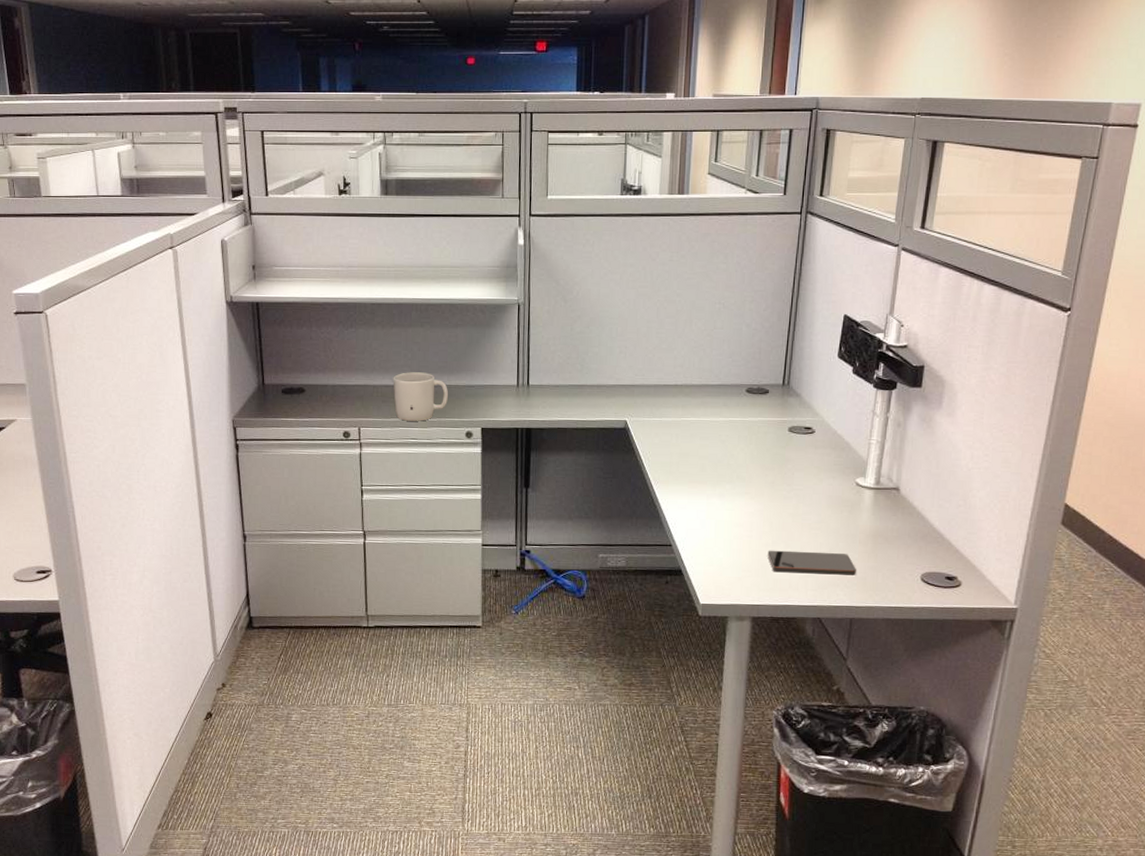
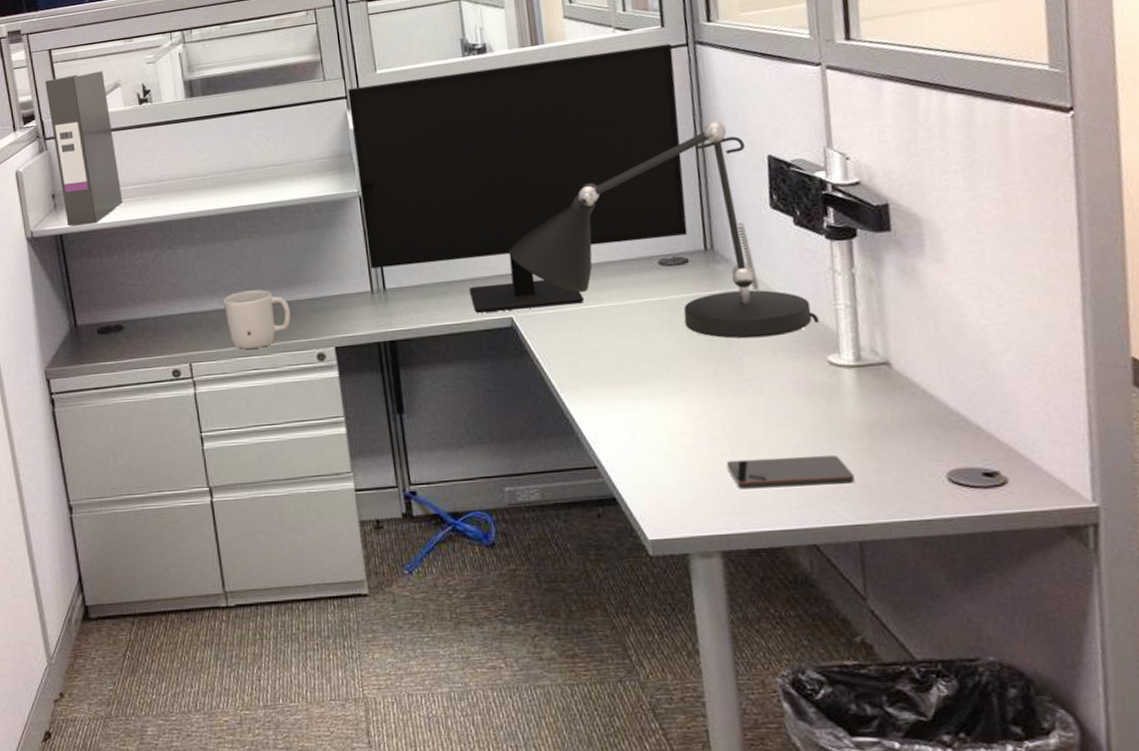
binder: none [255,158,316,296] -> present [45,70,123,225]
monitor: none [519,208,788,416] -> present [348,43,688,313]
desk lamp: none [632,279,856,459] -> present [508,119,820,339]

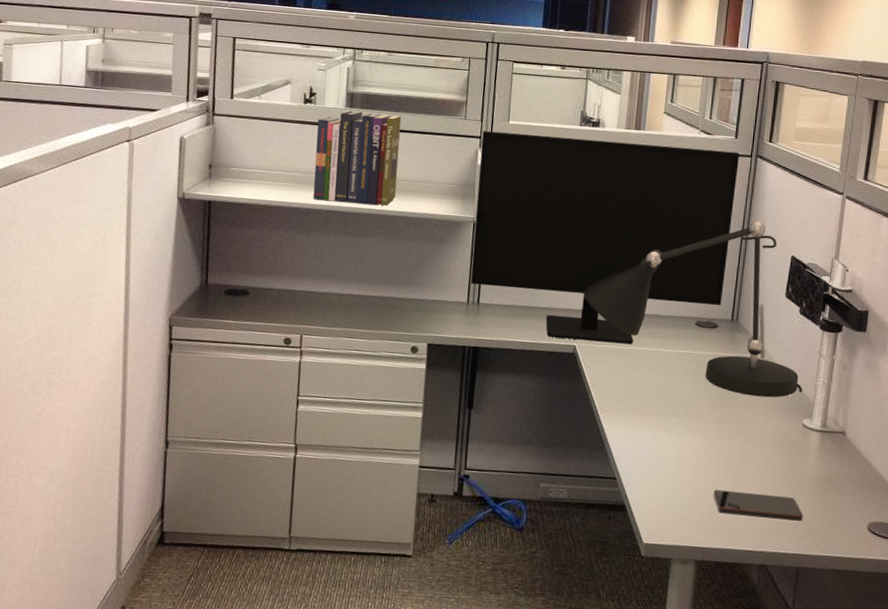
binder: present [45,70,123,225] -> none [217,63,278,197]
books: none [158,94,263,208] -> present [313,110,402,206]
mug: present [223,289,292,349] -> none [340,281,397,333]

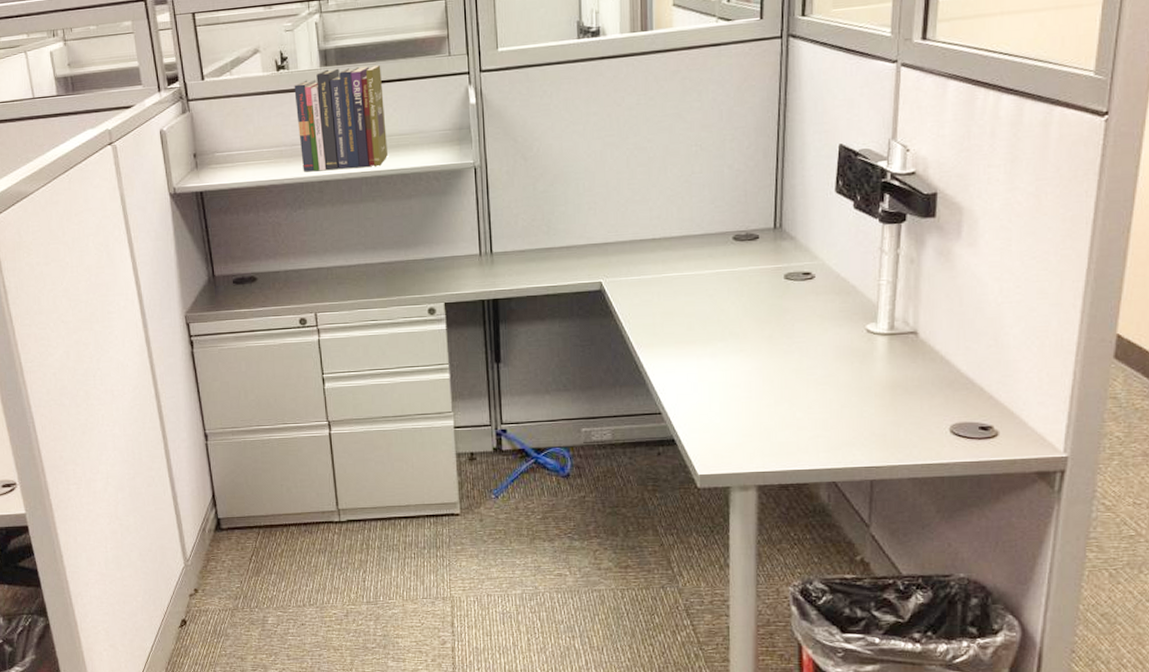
monitor: present [470,131,739,345] -> none [470,35,767,277]
desk lamp: present [583,219,803,398] -> none [603,109,864,308]
phone: present [713,489,804,521] -> none [770,409,875,435]

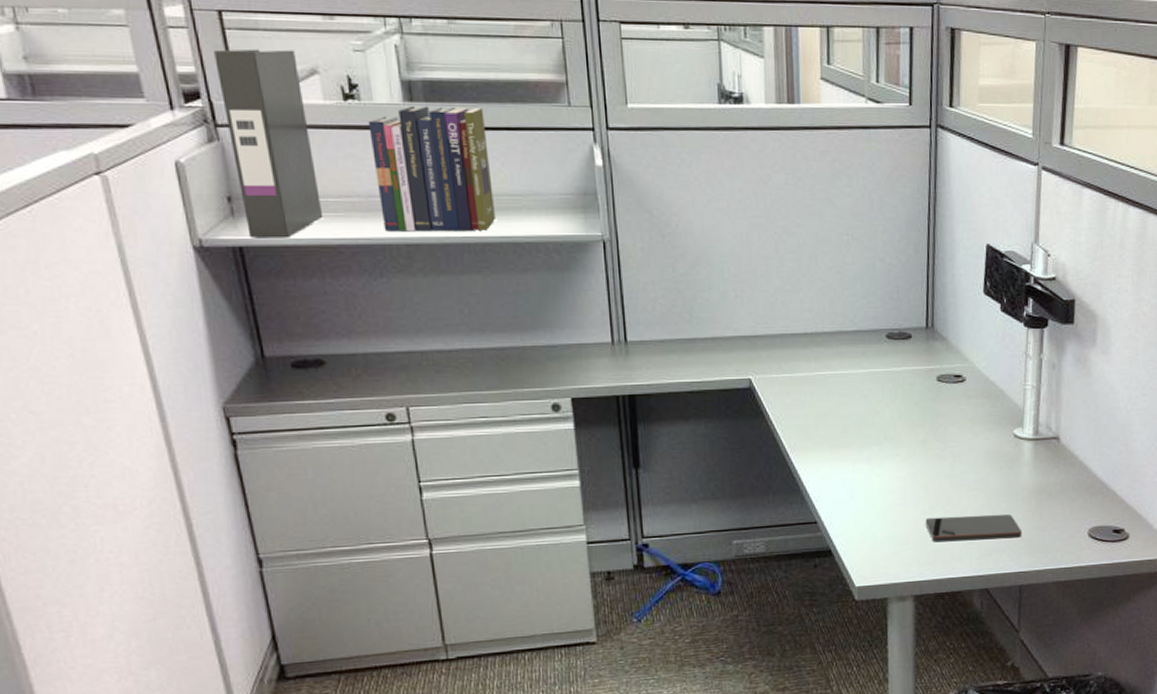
binder: none [188,36,260,183] -> present [214,48,324,237]
phone: none [770,409,875,435] -> present [925,514,1023,542]

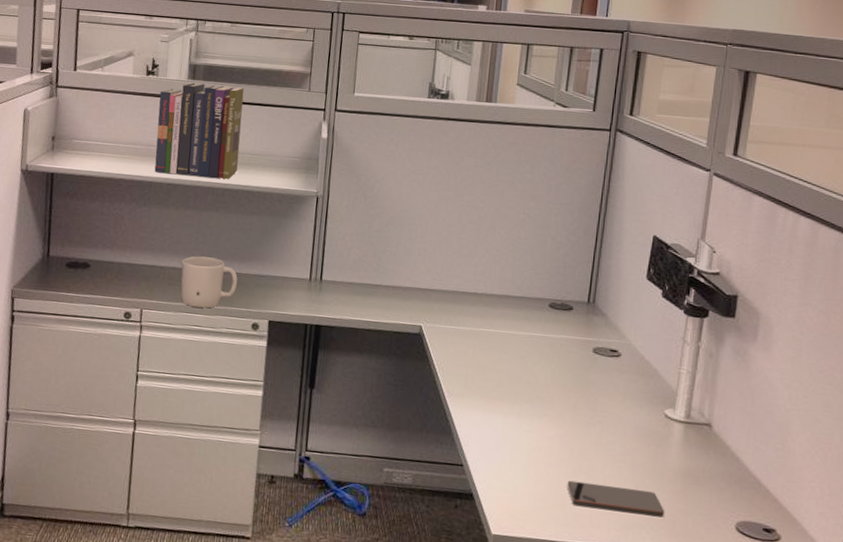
binder: present [214,48,324,237] -> none [60,35,121,169]
mug: none [446,332,525,395] -> present [180,256,238,308]

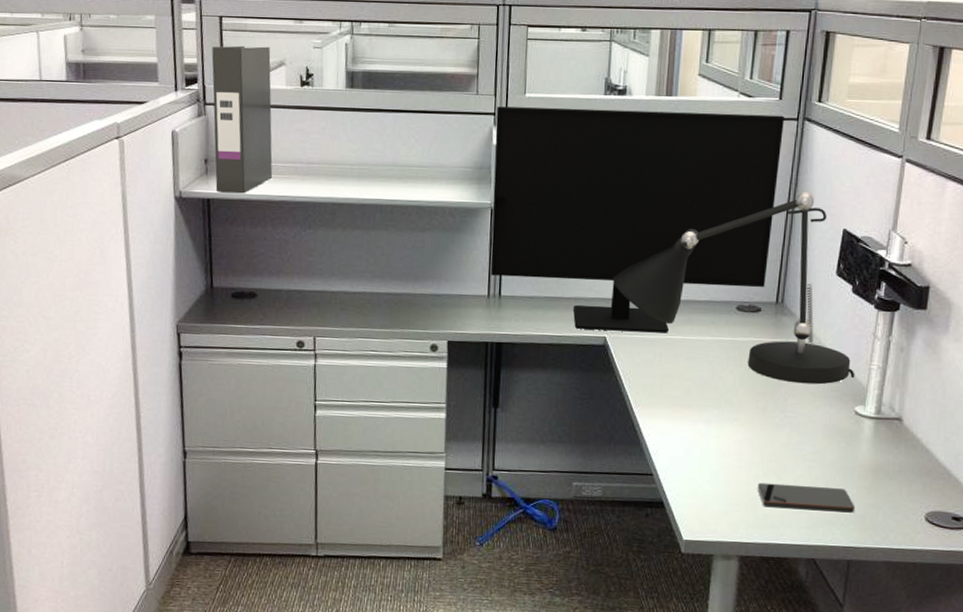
binder: none [60,35,121,169] -> present [212,45,273,193]
books: present [154,82,245,179] -> none [316,91,408,195]
mug: present [180,256,238,308] -> none [352,278,414,332]
monitor: none [313,103,597,326] -> present [490,106,784,333]
desk lamp: none [430,196,665,386] -> present [613,190,855,385]

